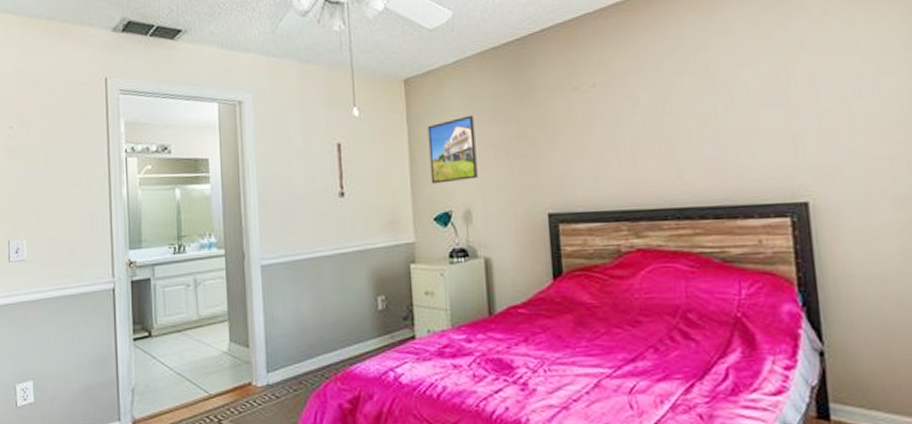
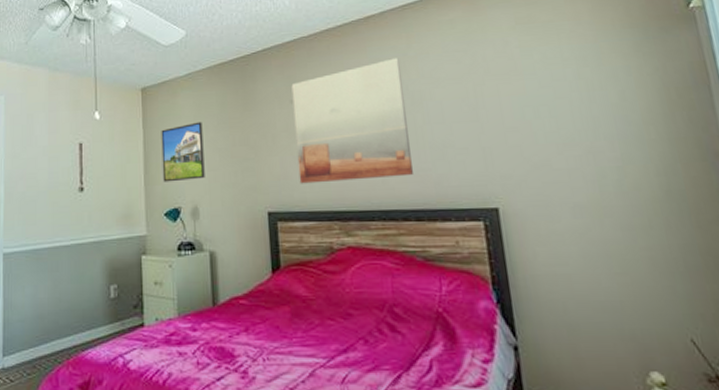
wall art: none [574,34,712,182] -> present [291,58,413,184]

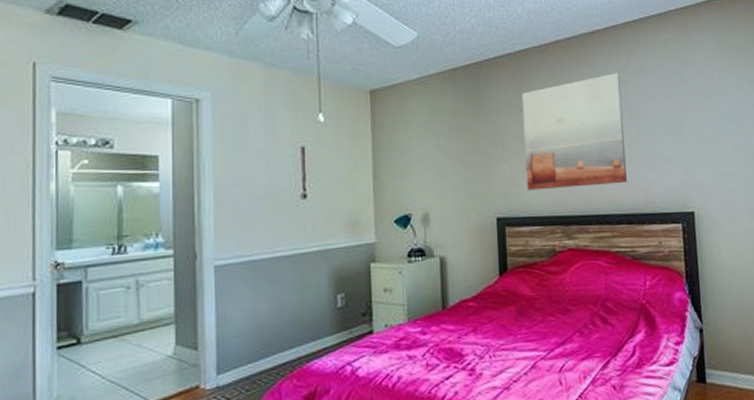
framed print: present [161,121,205,182] -> none [391,127,436,189]

